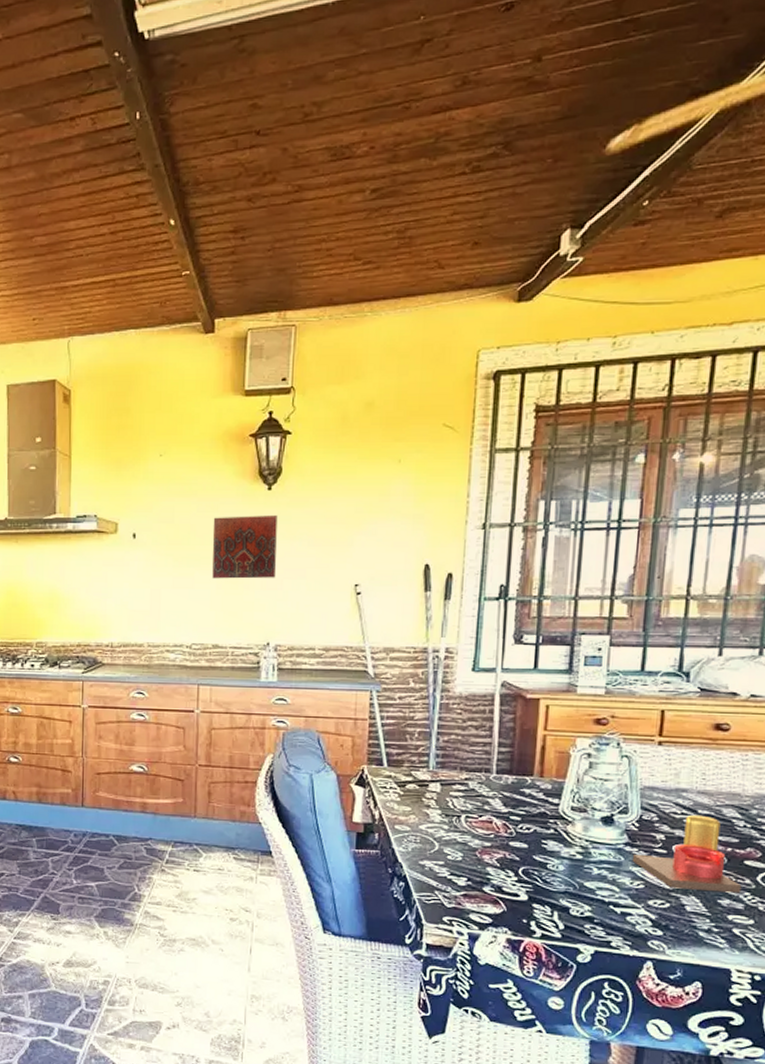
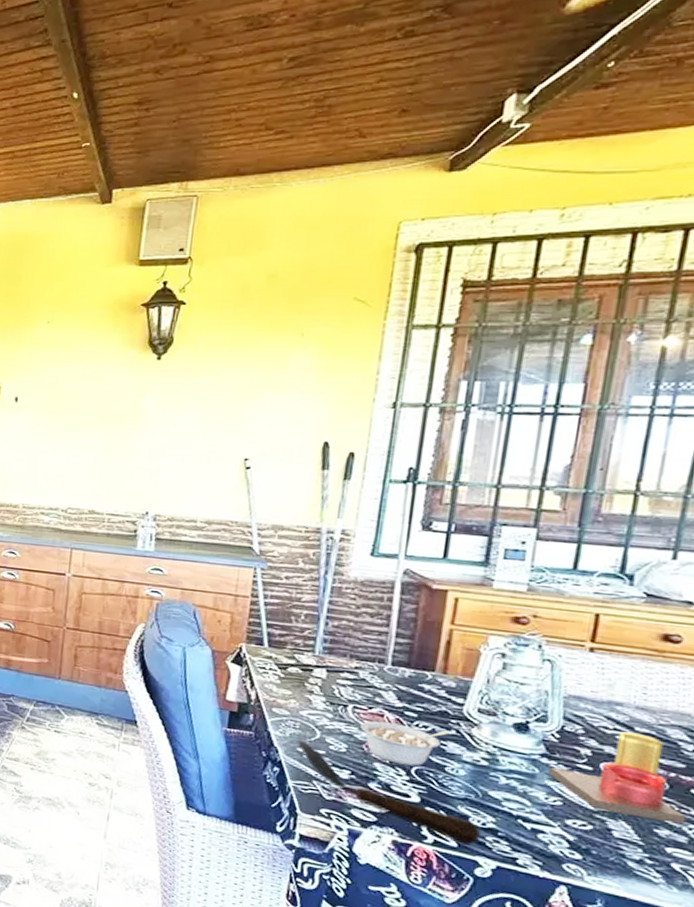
decorative tile: present [212,514,278,579] -> none [93,384,166,448]
spoon: none [419,854,579,935] -> present [297,740,480,845]
legume: none [473,827,548,867] -> present [360,720,449,766]

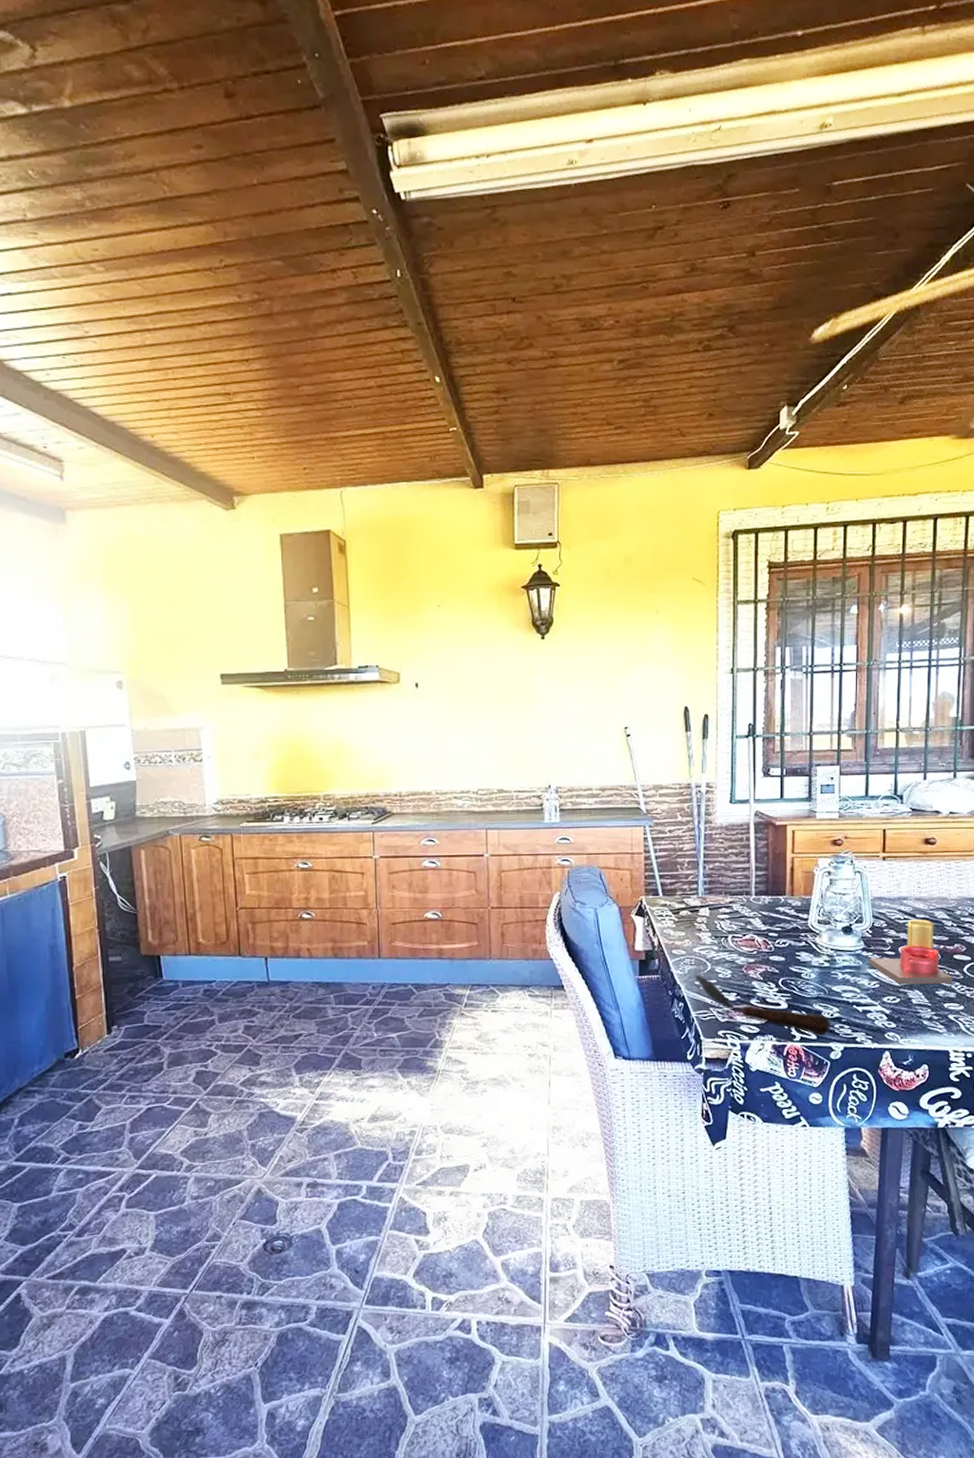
legume: present [360,720,449,766] -> none [739,943,801,979]

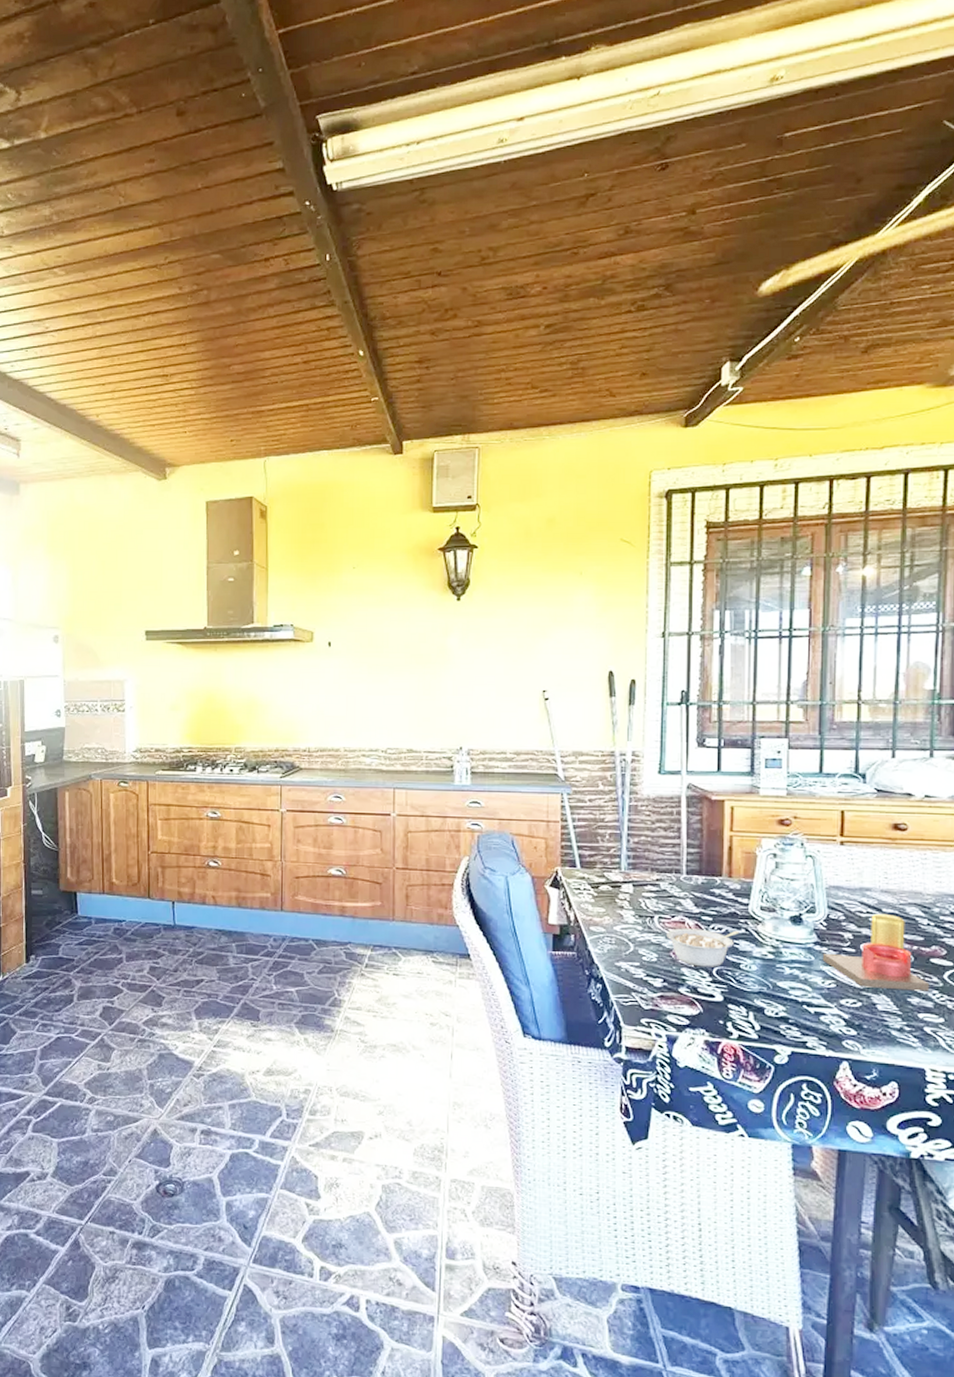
spoon: present [694,975,830,1035] -> none [615,955,775,1035]
legume: none [739,943,801,979] -> present [667,928,740,967]

